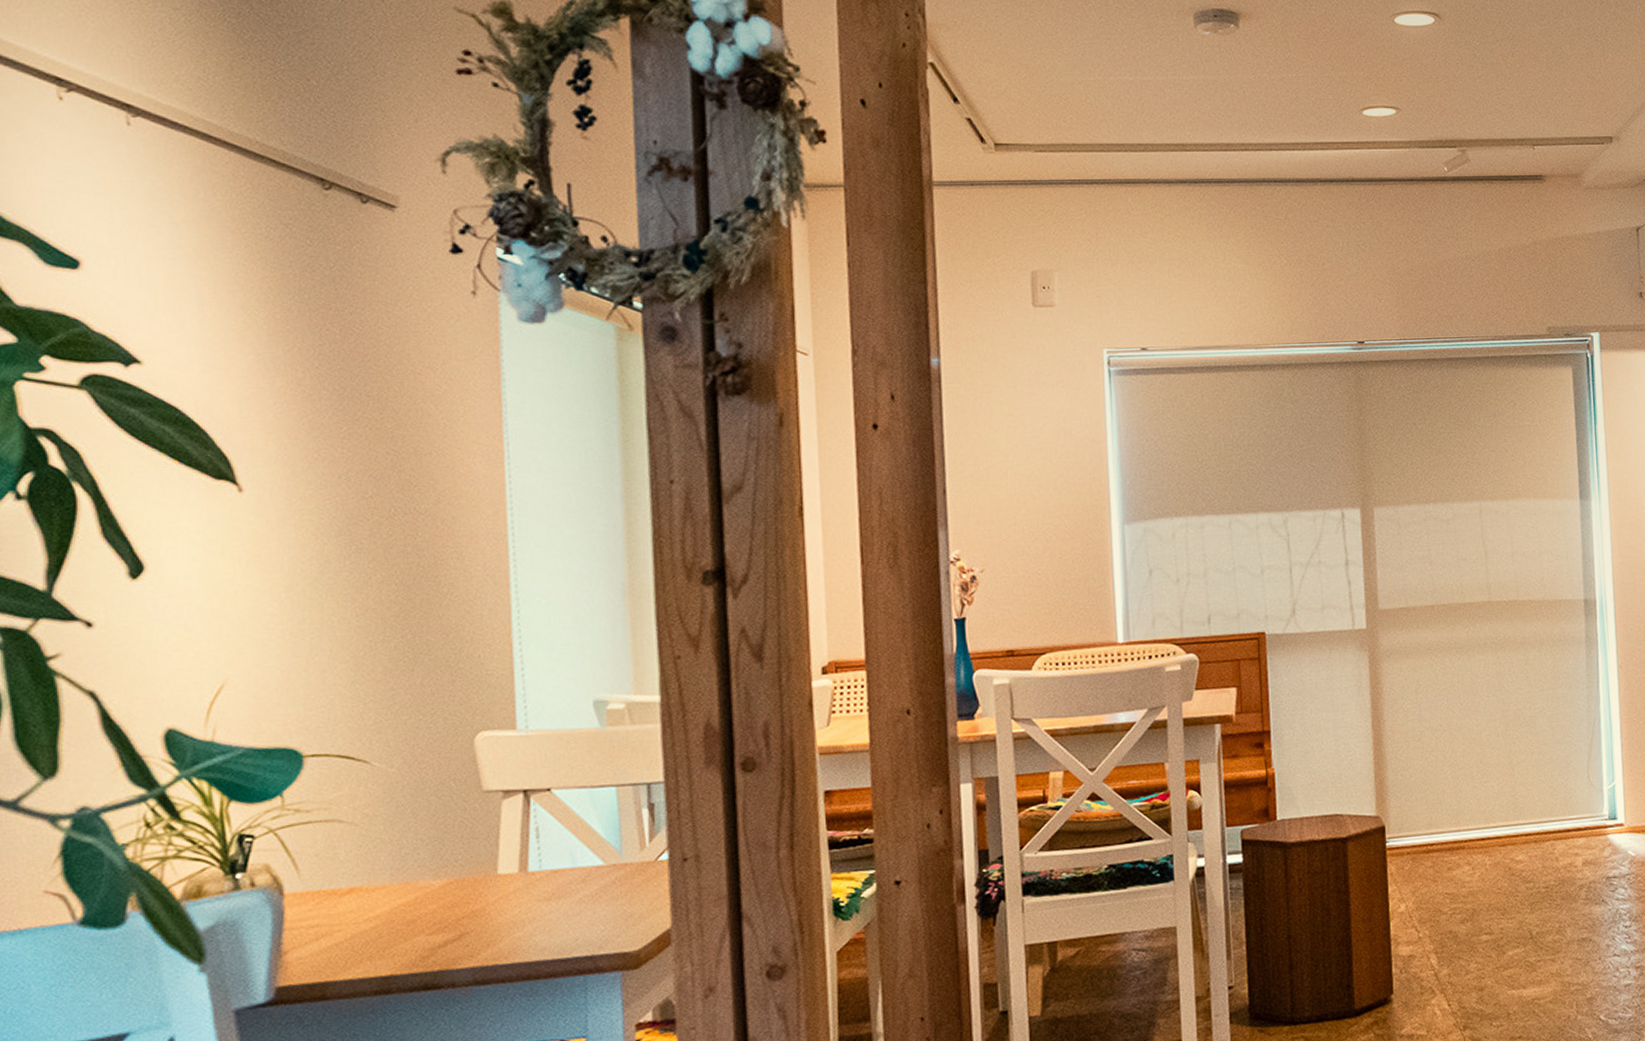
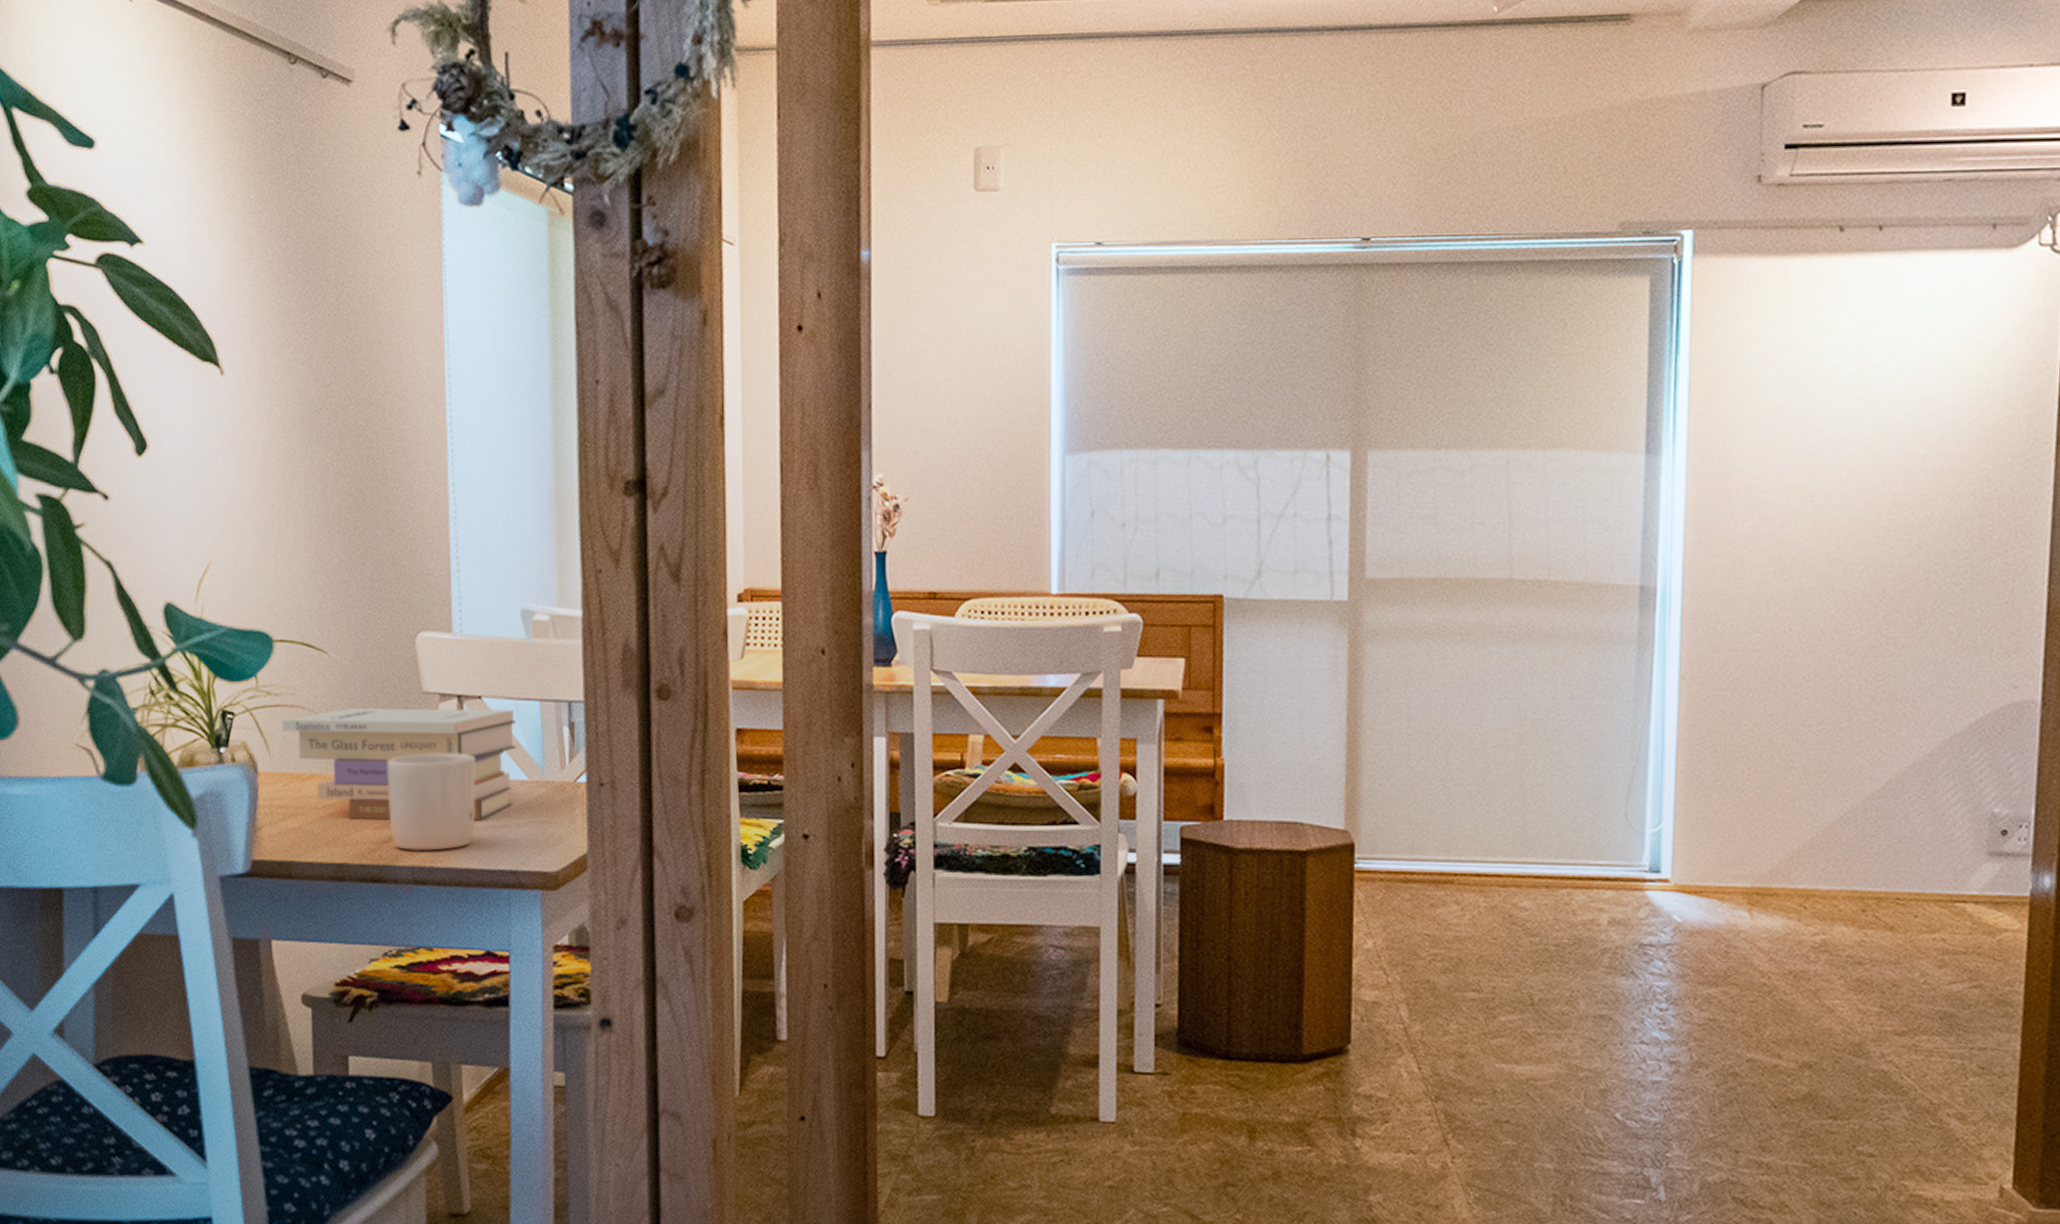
books: none [314,798,591,929] -> present [282,708,517,821]
mug: none [442,847,545,952] -> present [387,753,476,852]

